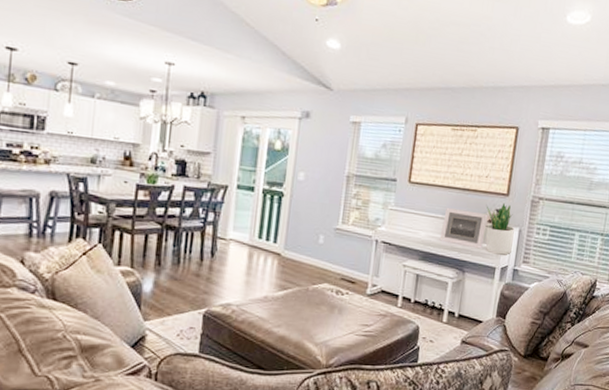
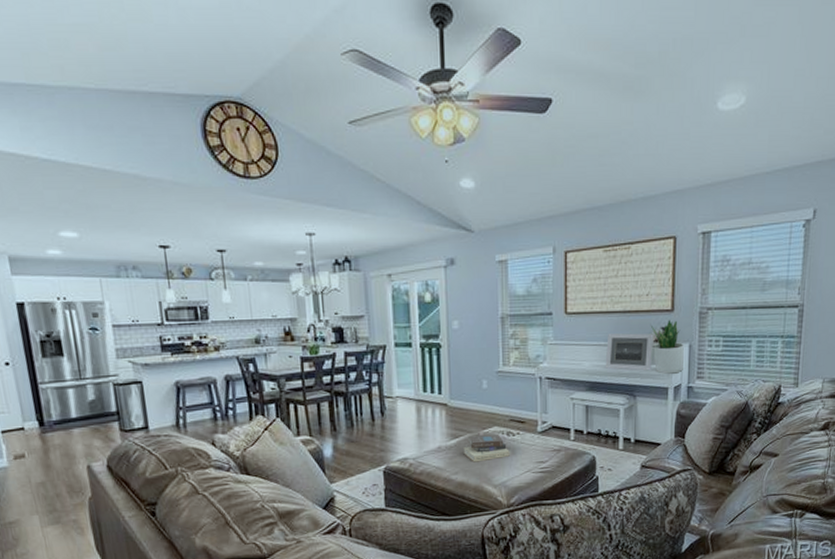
books: none [289,290,336,318] -> present [463,435,510,462]

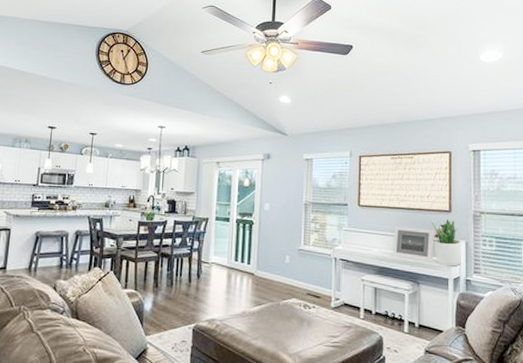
books: present [463,435,510,462] -> none [264,305,305,330]

